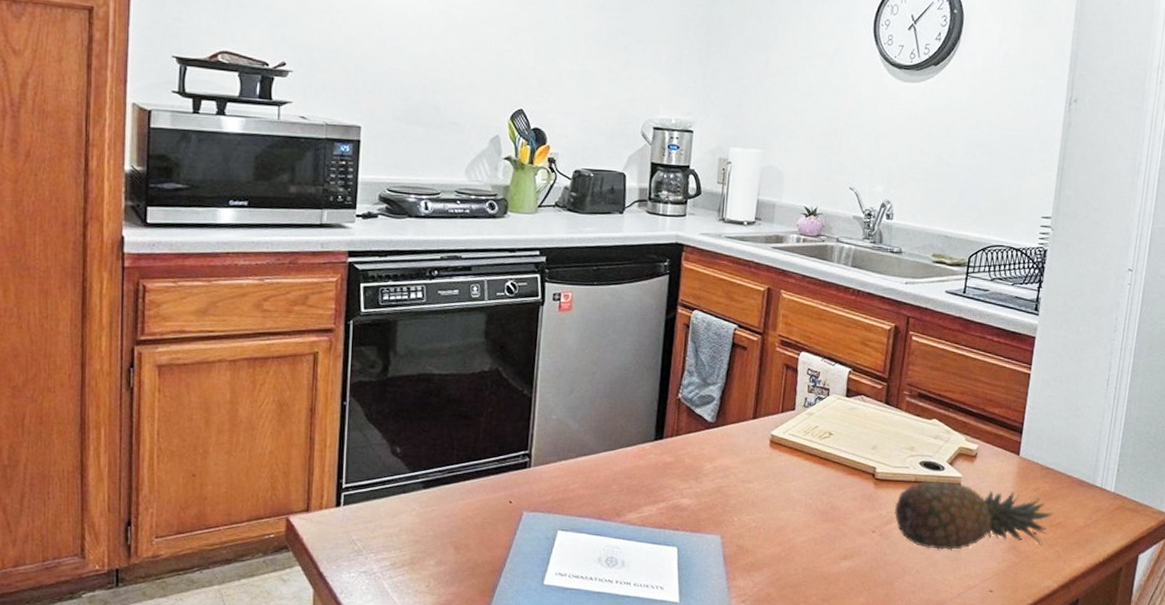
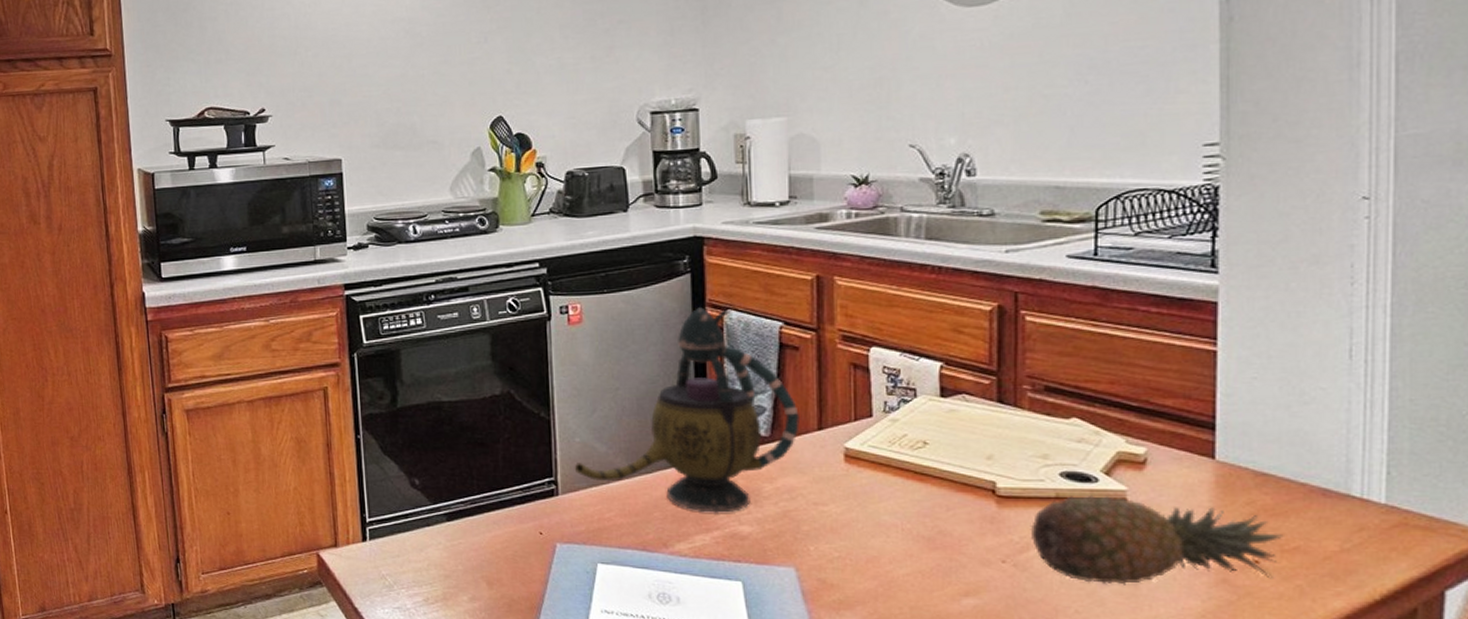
teapot: none [547,304,740,487] -> present [574,306,800,513]

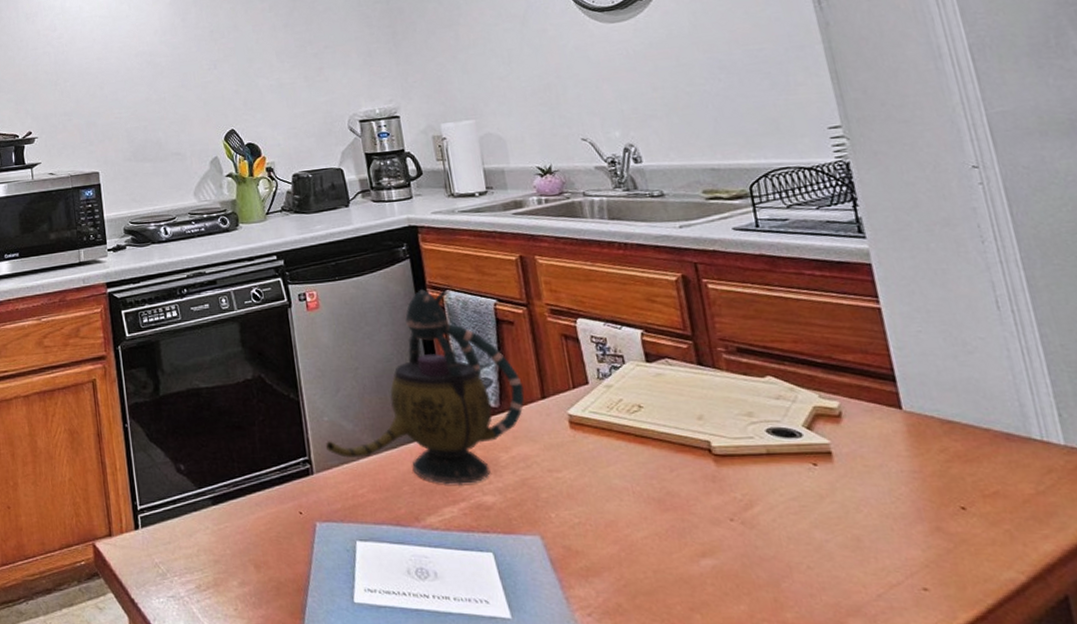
fruit: present [1030,494,1284,585] -> none [749,449,982,539]

